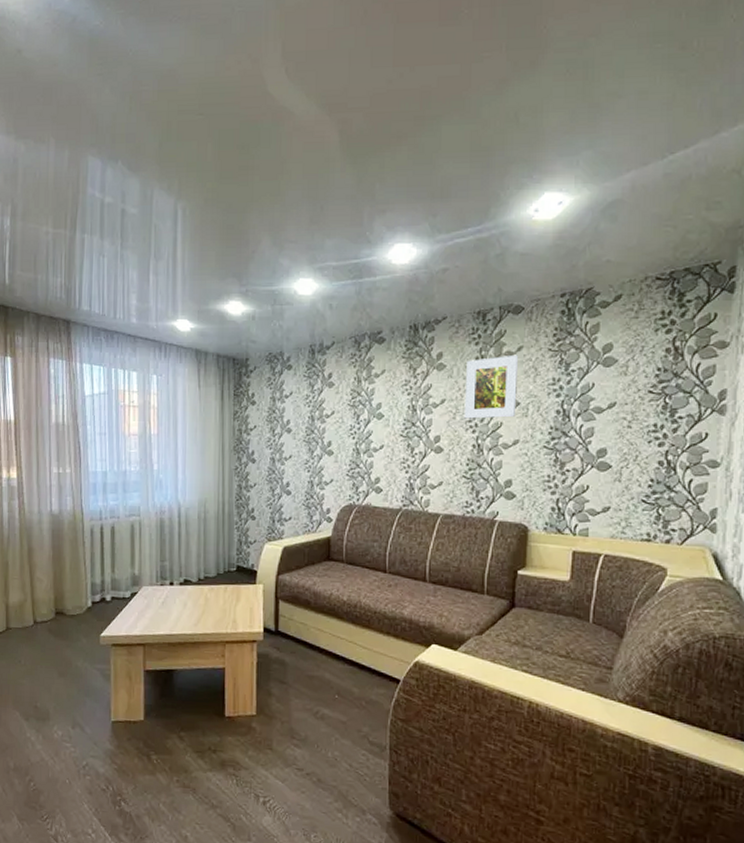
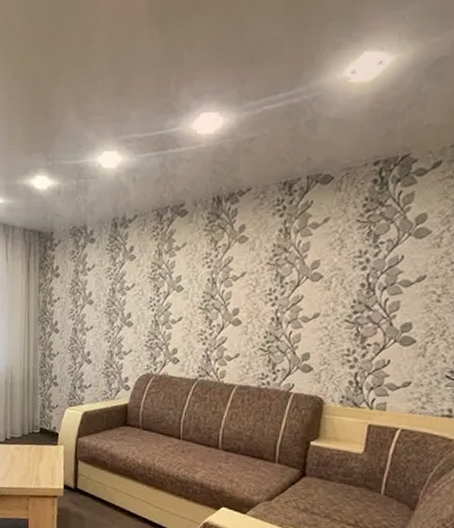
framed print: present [464,354,519,419] -> none [264,226,325,292]

